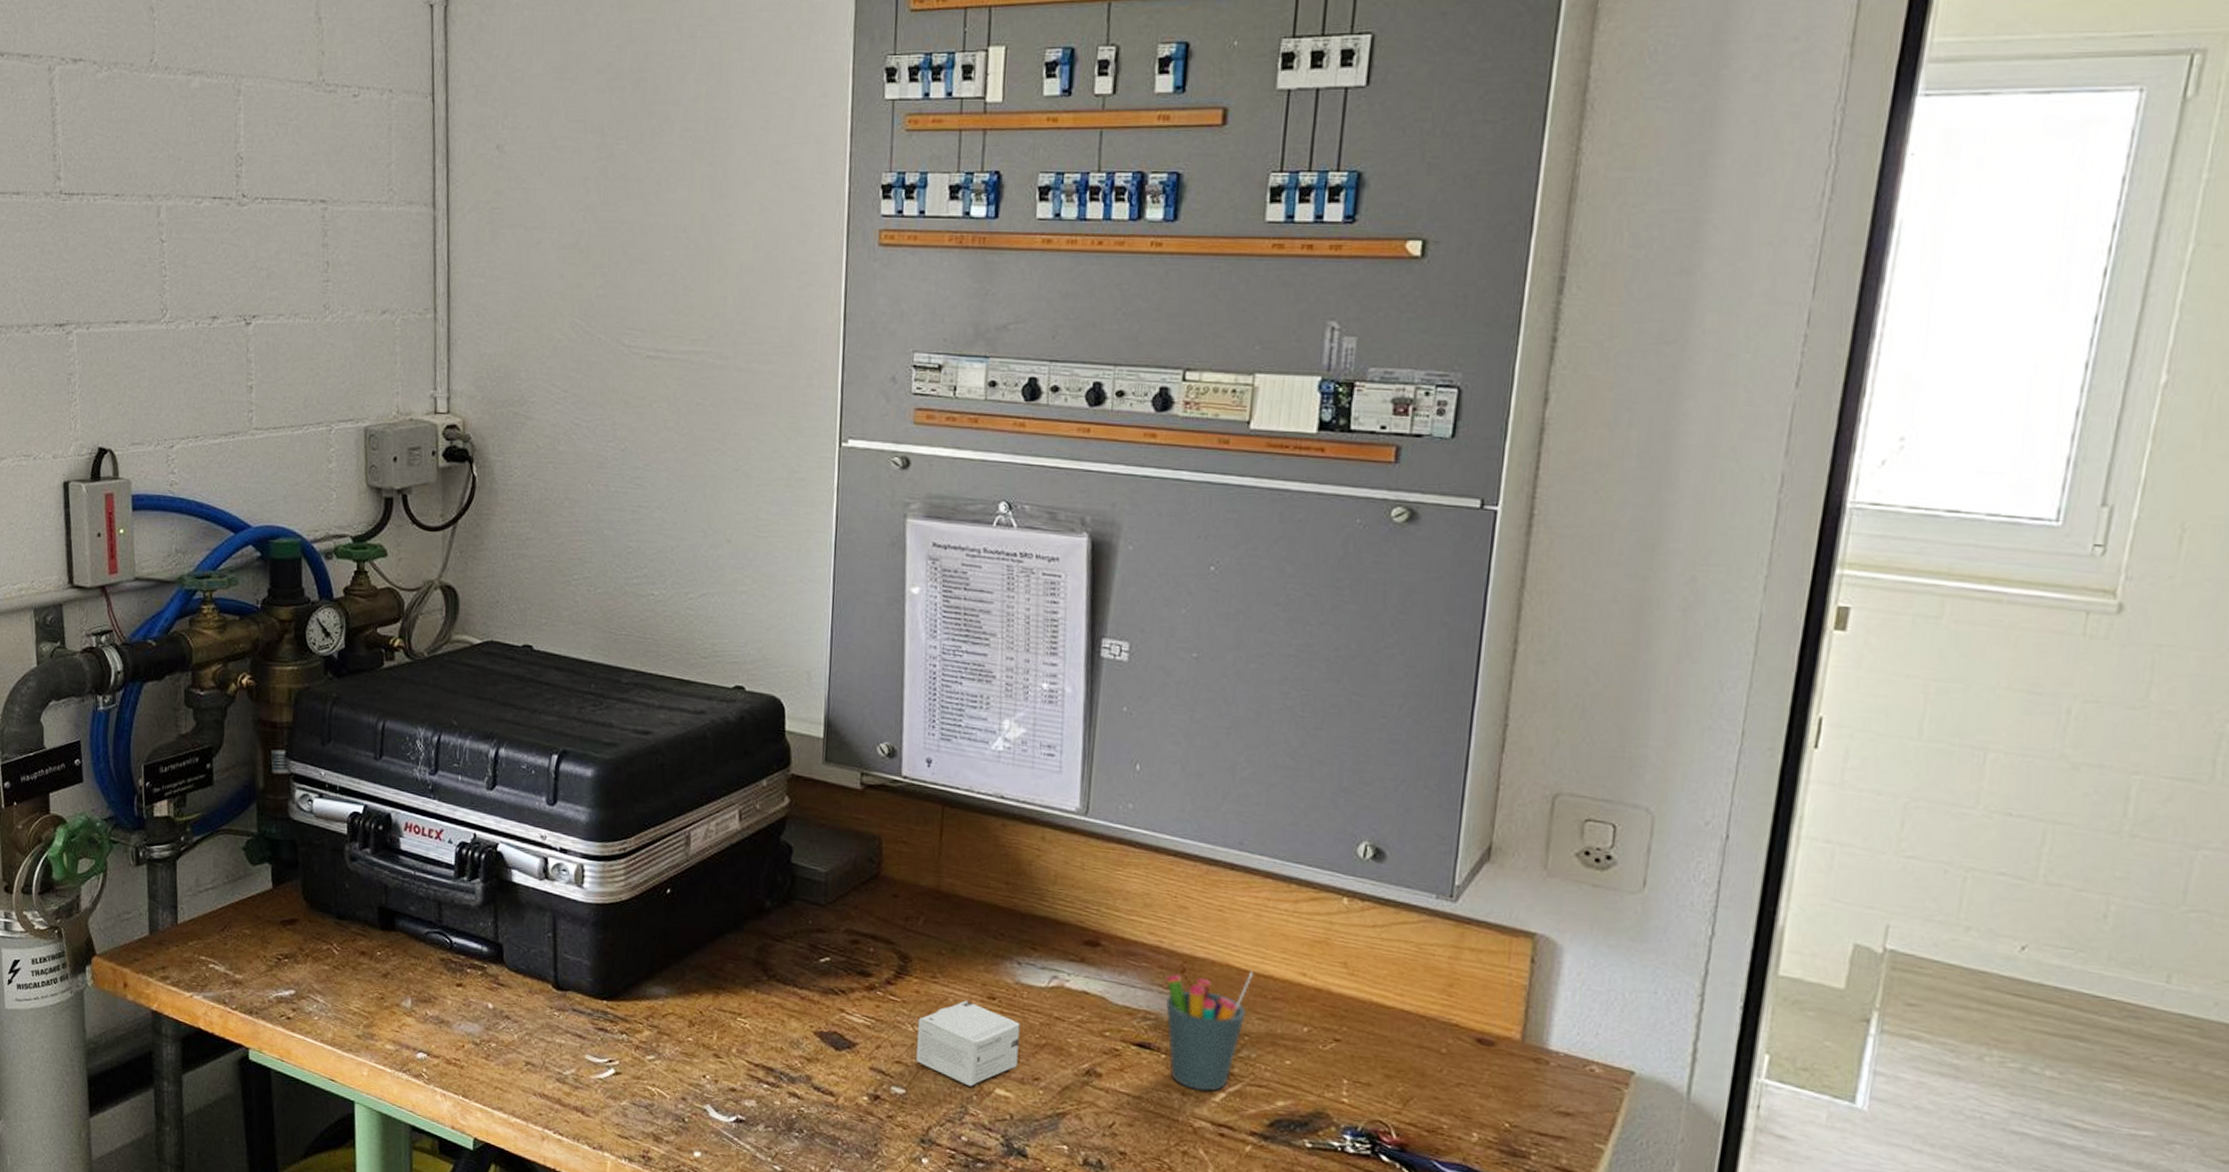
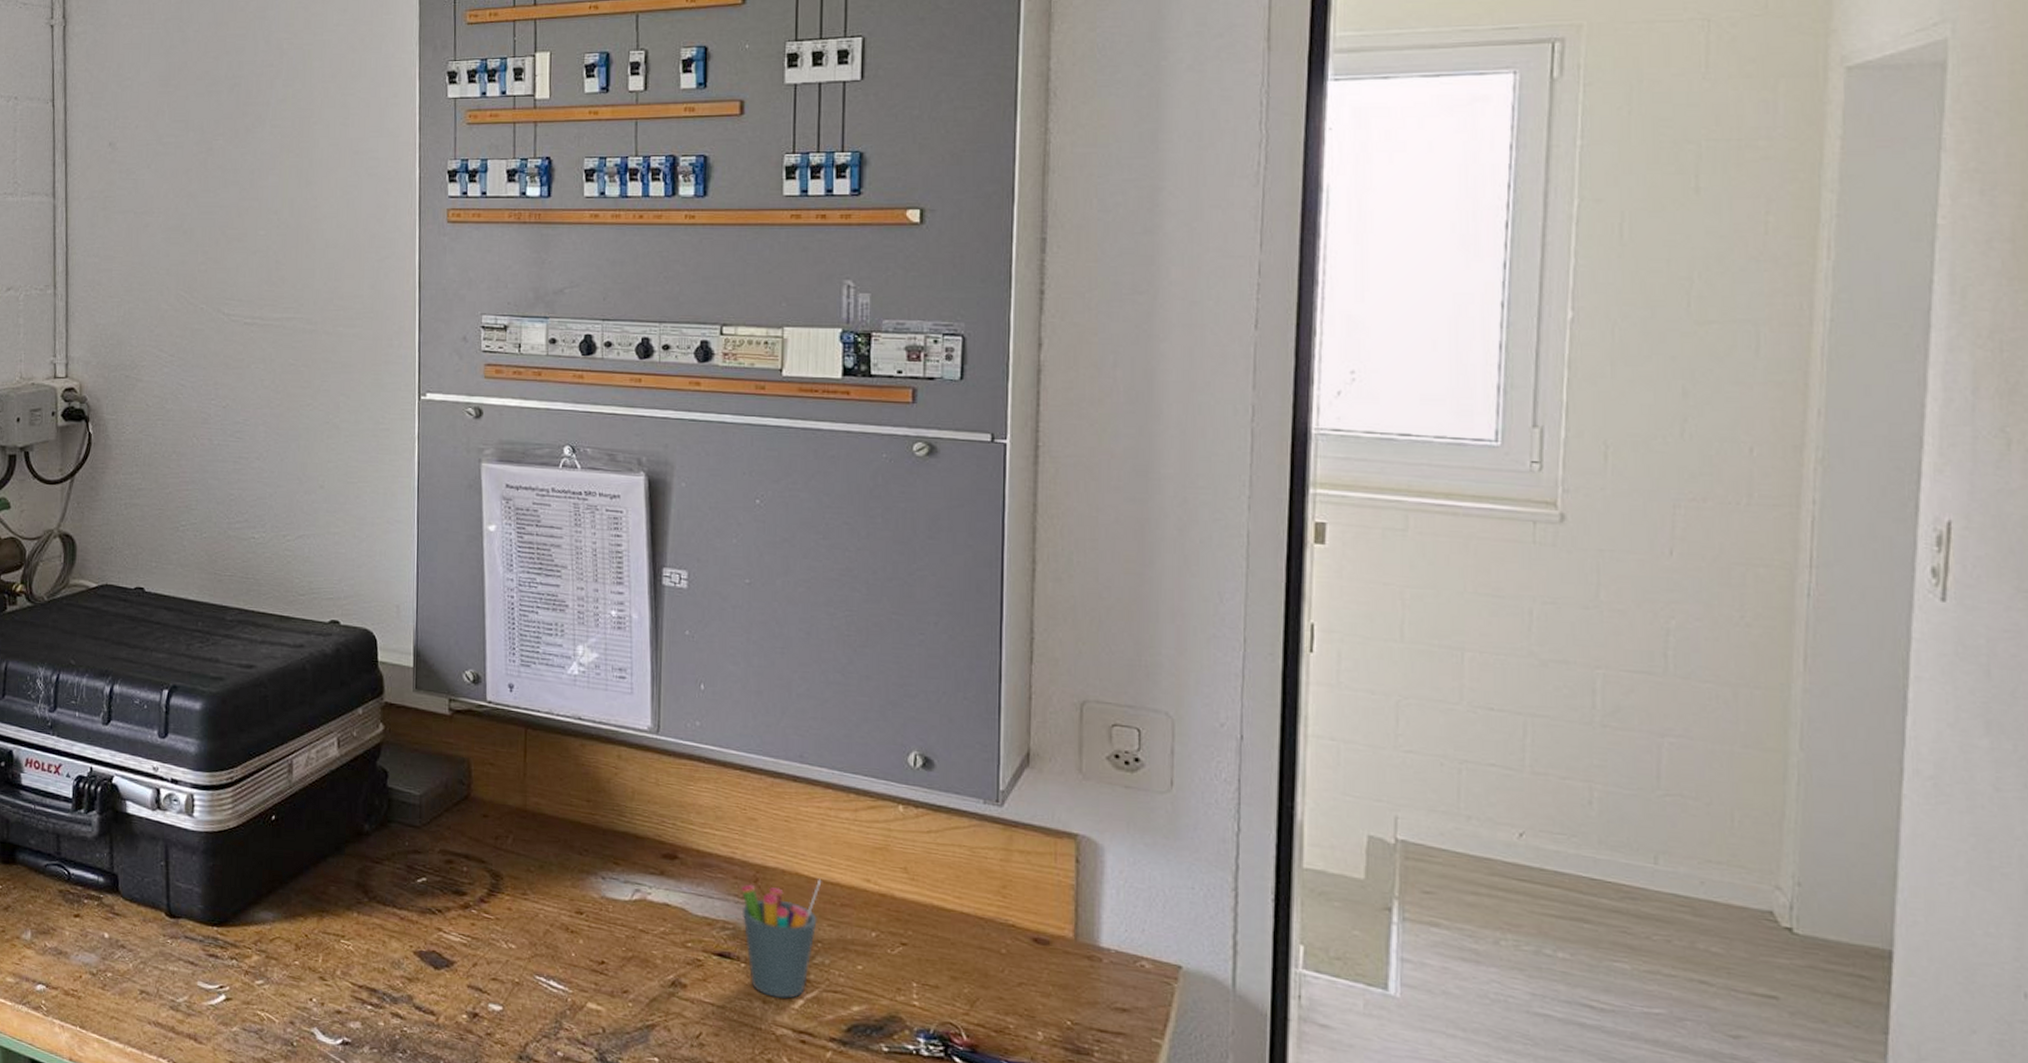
small box: present [916,1000,1020,1087] -> none [510,916,607,1001]

